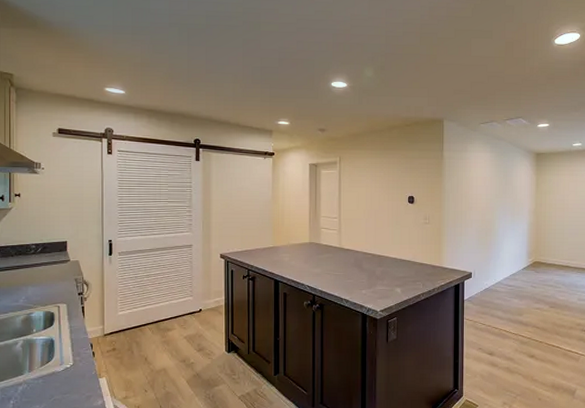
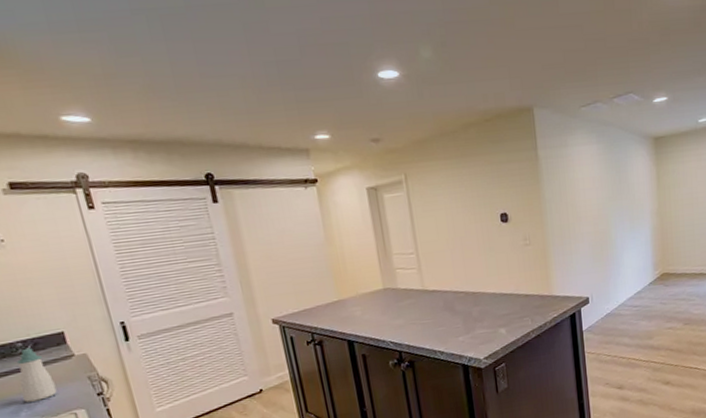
soap bottle: none [25,250,50,292] -> present [16,347,57,402]

